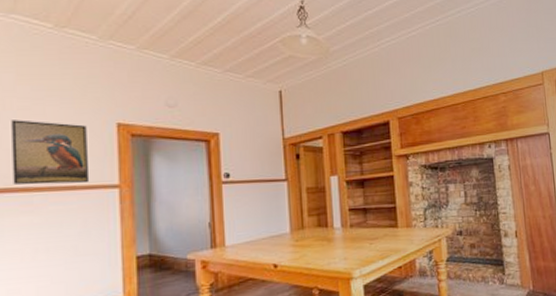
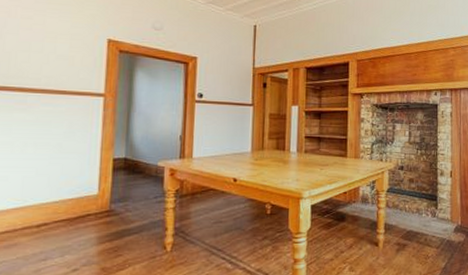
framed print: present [11,120,90,185] -> none [11,27,81,90]

